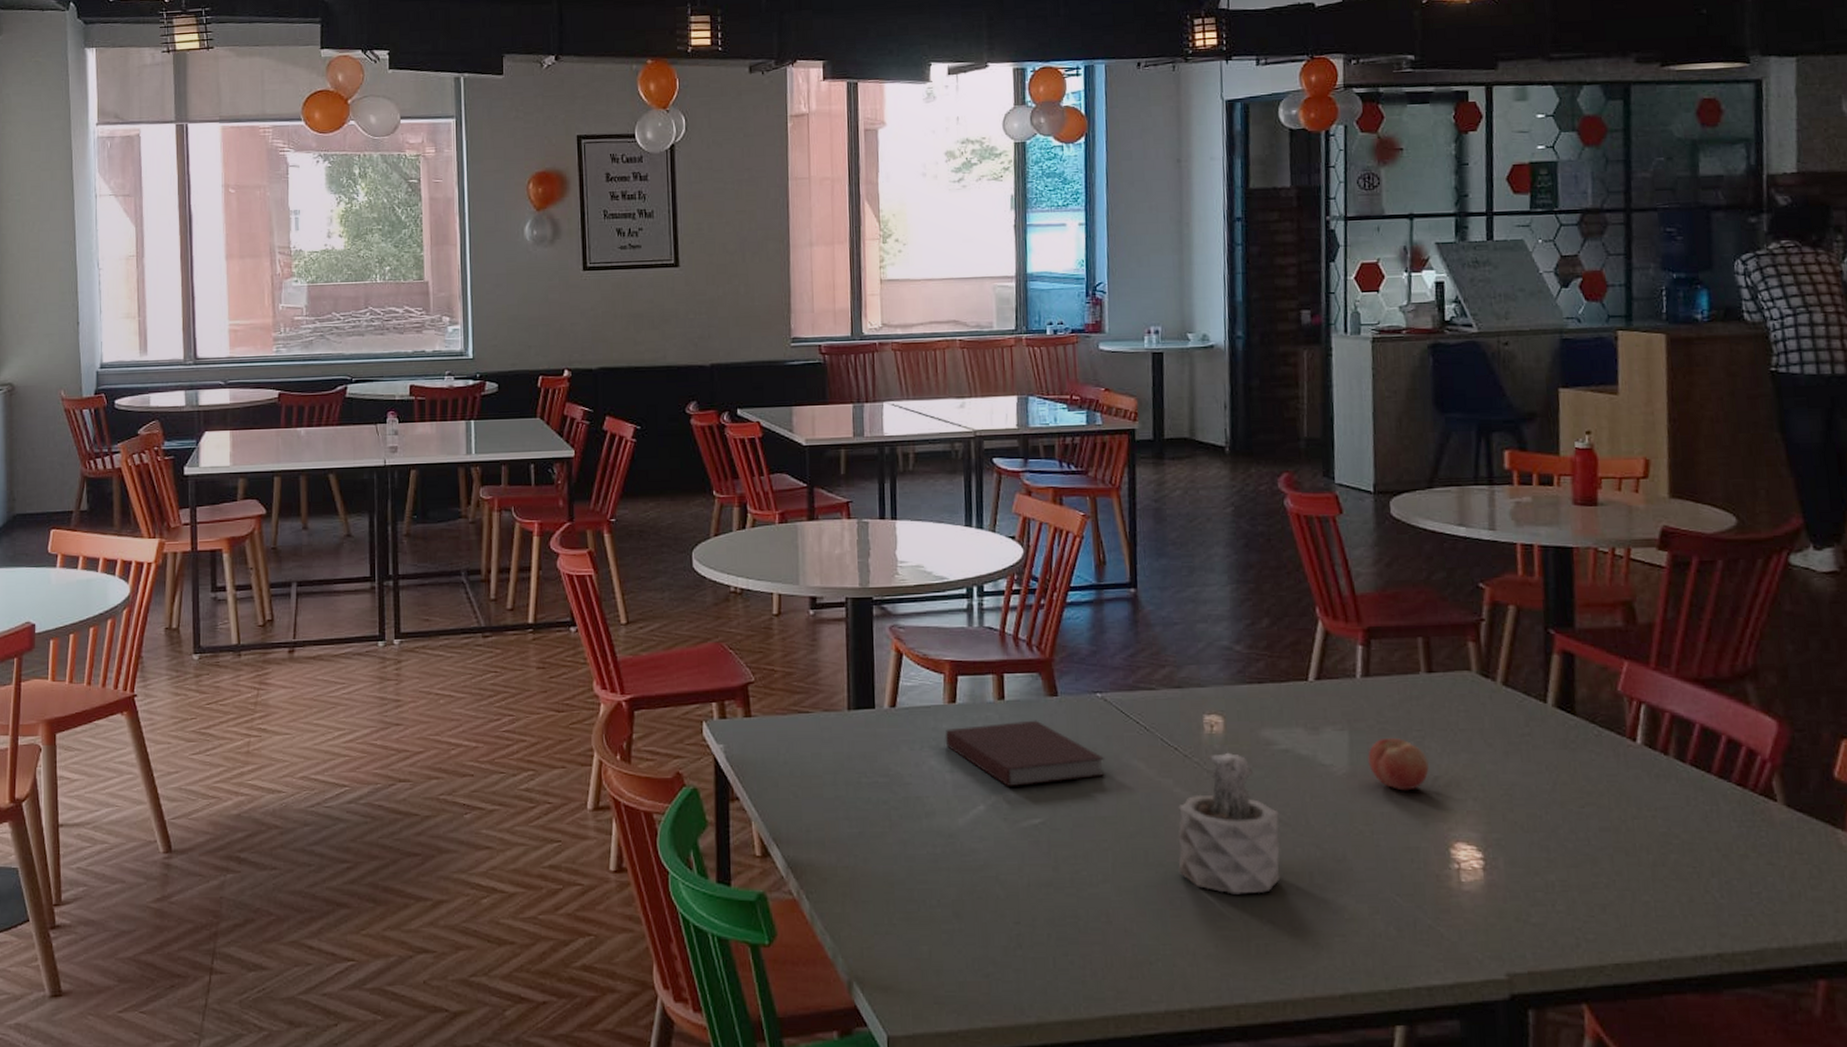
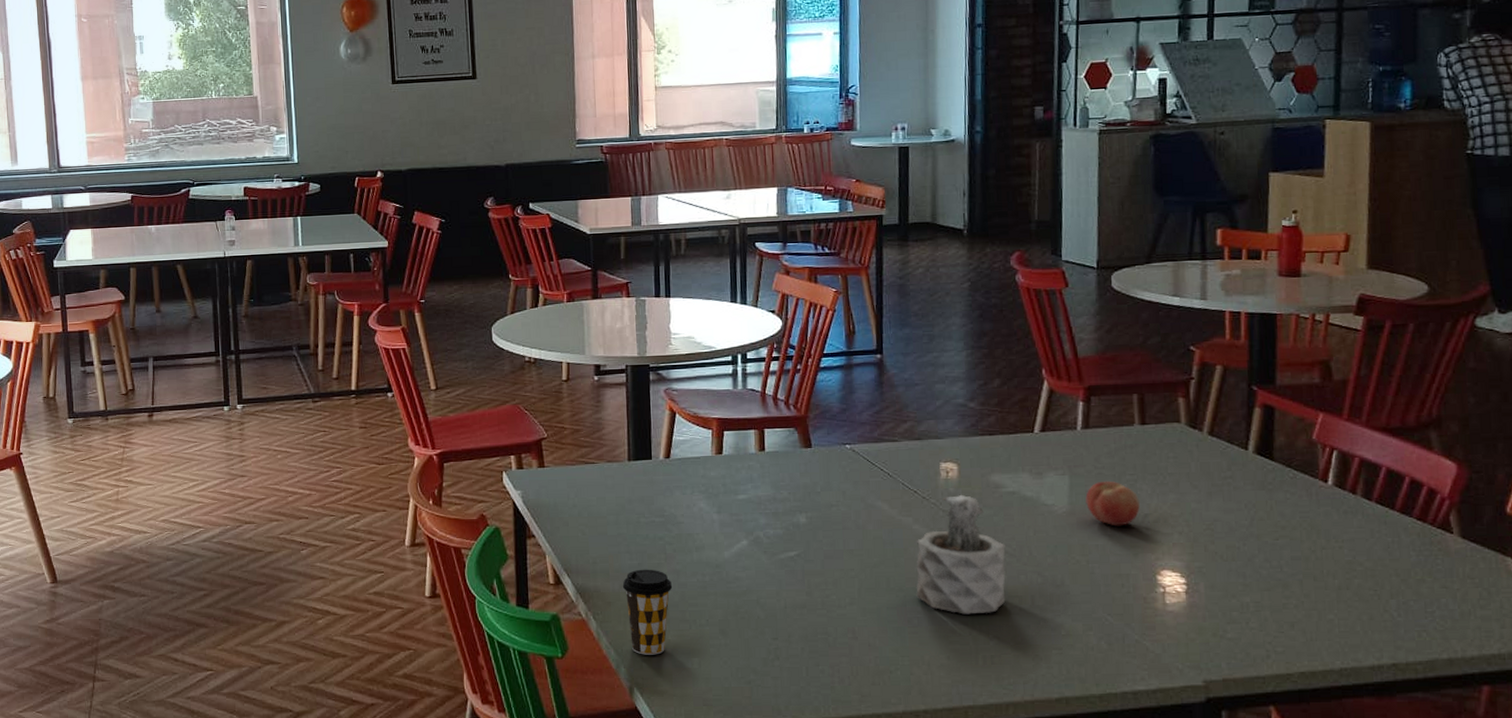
coffee cup: none [840,838,899,942] -> present [622,569,673,655]
notebook: present [945,720,1105,787] -> none [713,468,853,525]

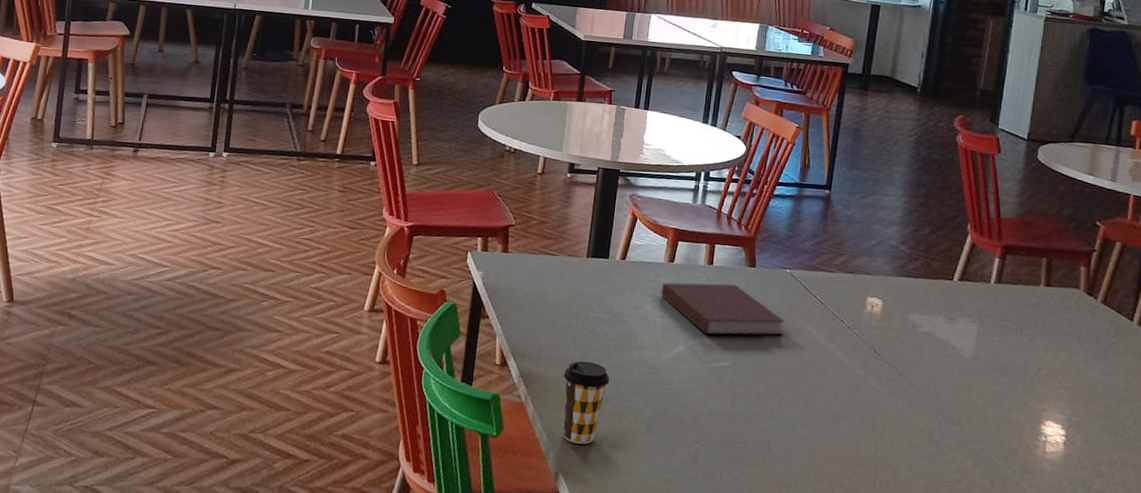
notebook: none [713,468,853,525] -> present [660,282,785,336]
succulent plant: present [916,494,1006,615] -> none [829,328,914,442]
fruit: present [1085,480,1141,526] -> none [989,333,1037,376]

